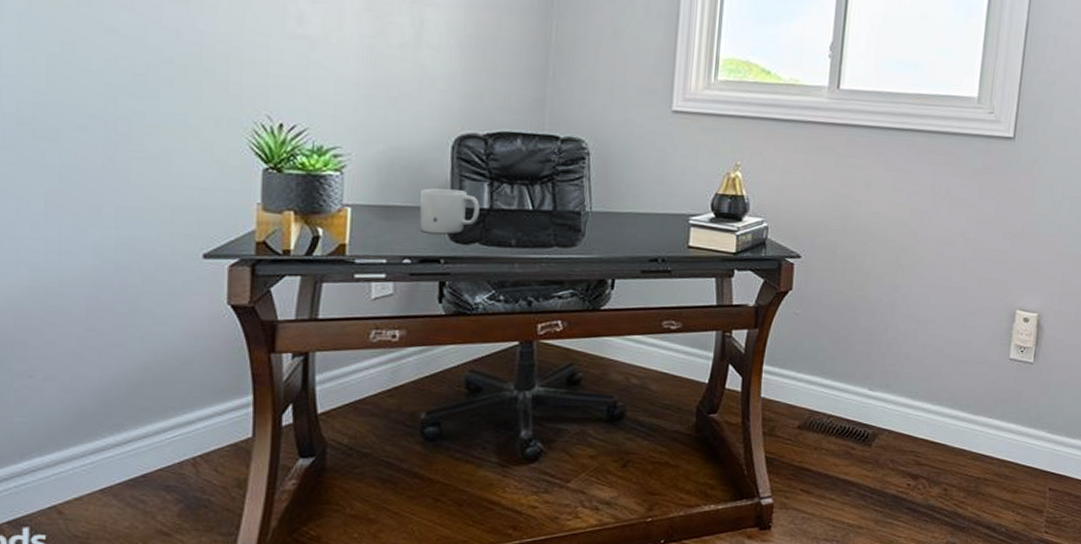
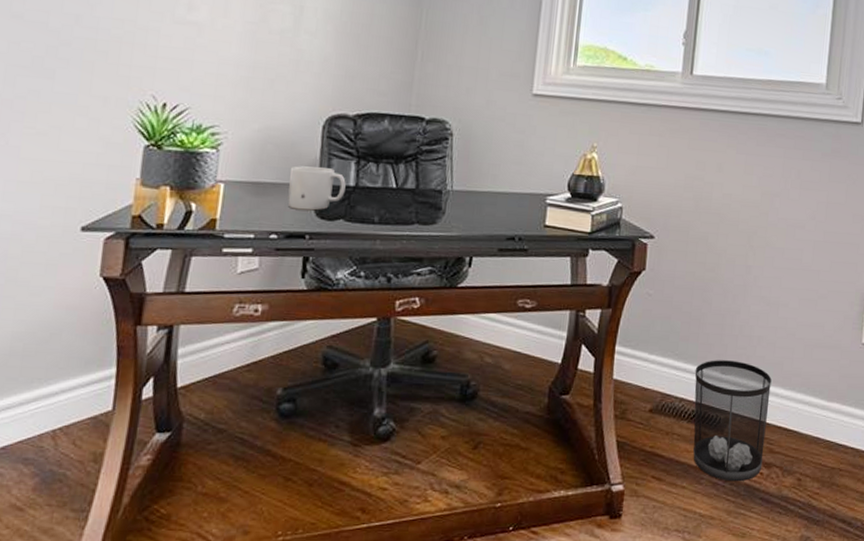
waste bin: none [841,377,919,493] -> present [693,360,772,482]

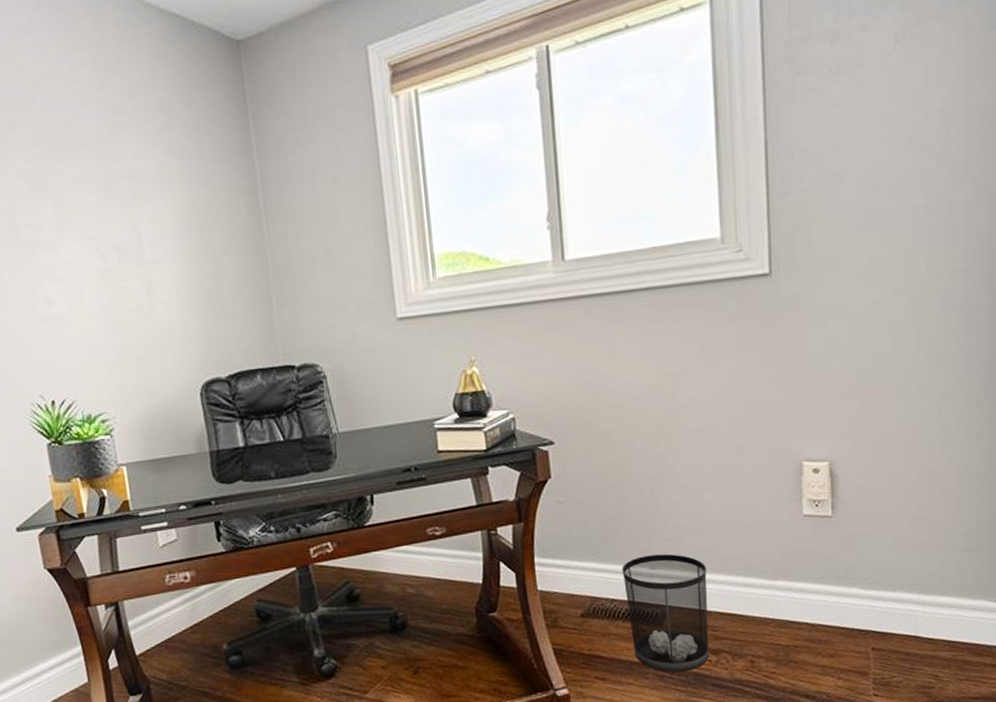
mug: present [287,166,346,211] -> none [180,433,237,479]

